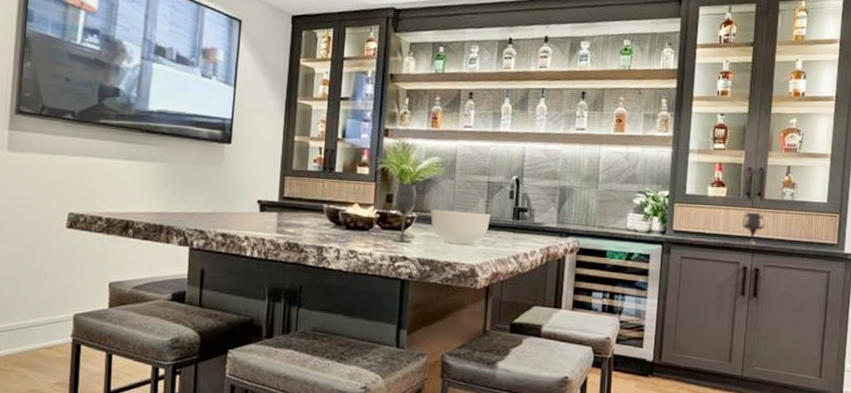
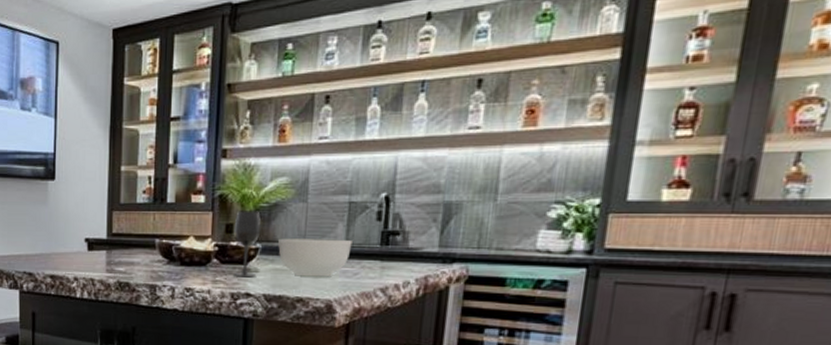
goblet: present [742,212,765,246] -> none [714,219,752,264]

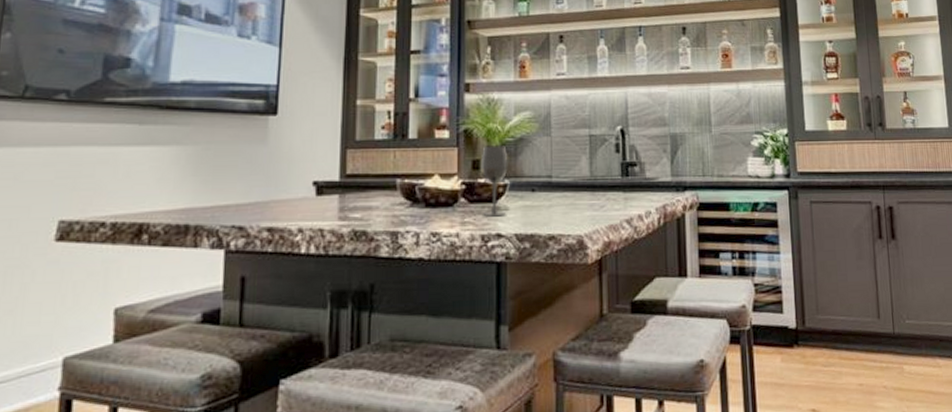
bowl: present [278,238,352,277] -> none [526,172,596,212]

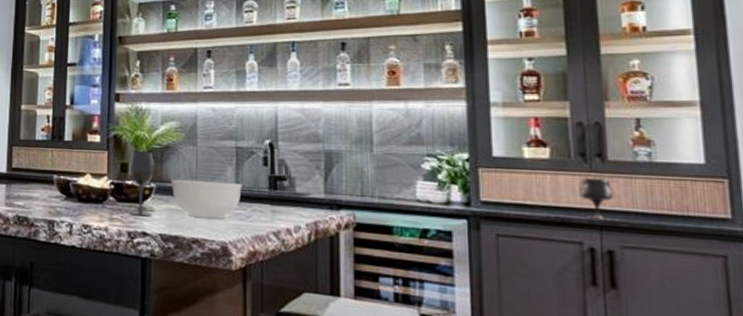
bowl: none [526,172,596,212] -> present [172,179,242,219]
goblet: none [868,144,892,182] -> present [579,177,614,221]

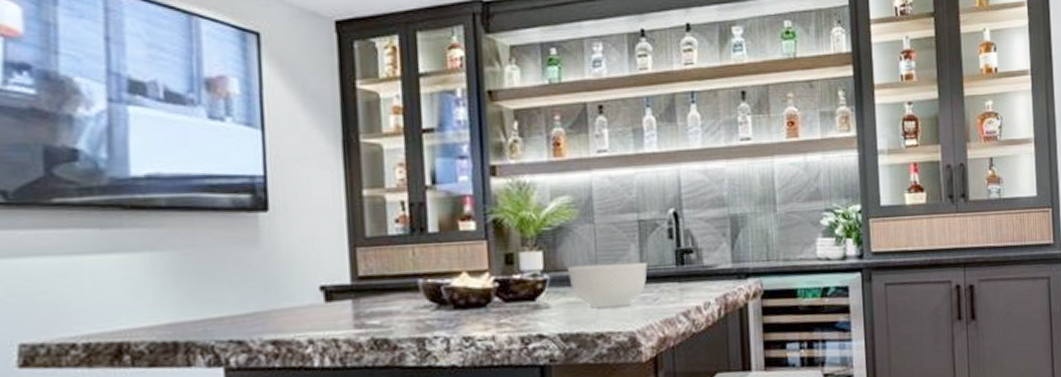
wine glass: present [128,151,155,216] -> none [514,236,548,316]
goblet: present [579,177,614,221] -> none [949,217,974,258]

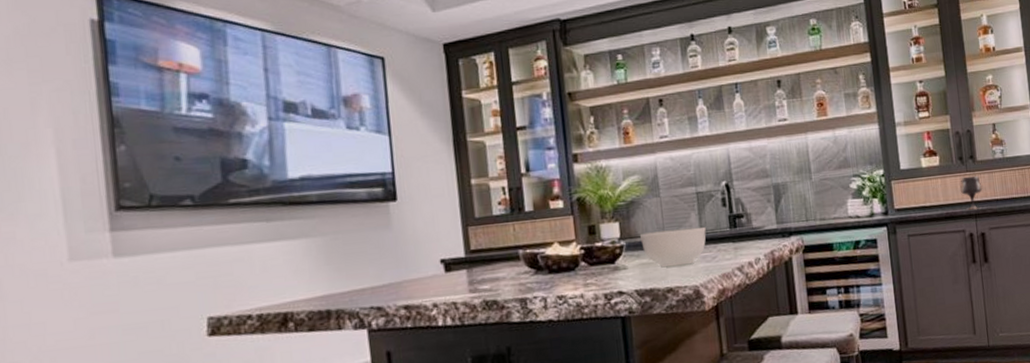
goblet: none [949,217,974,258] -> present [960,175,983,210]

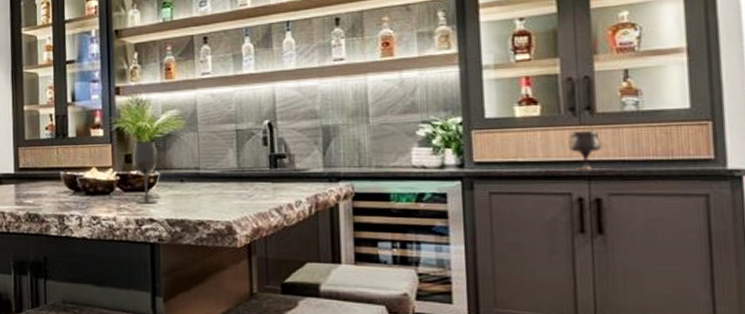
wine glass: none [596,210,626,276] -> present [132,141,158,204]
bowl: present [640,227,707,268] -> none [175,164,244,201]

